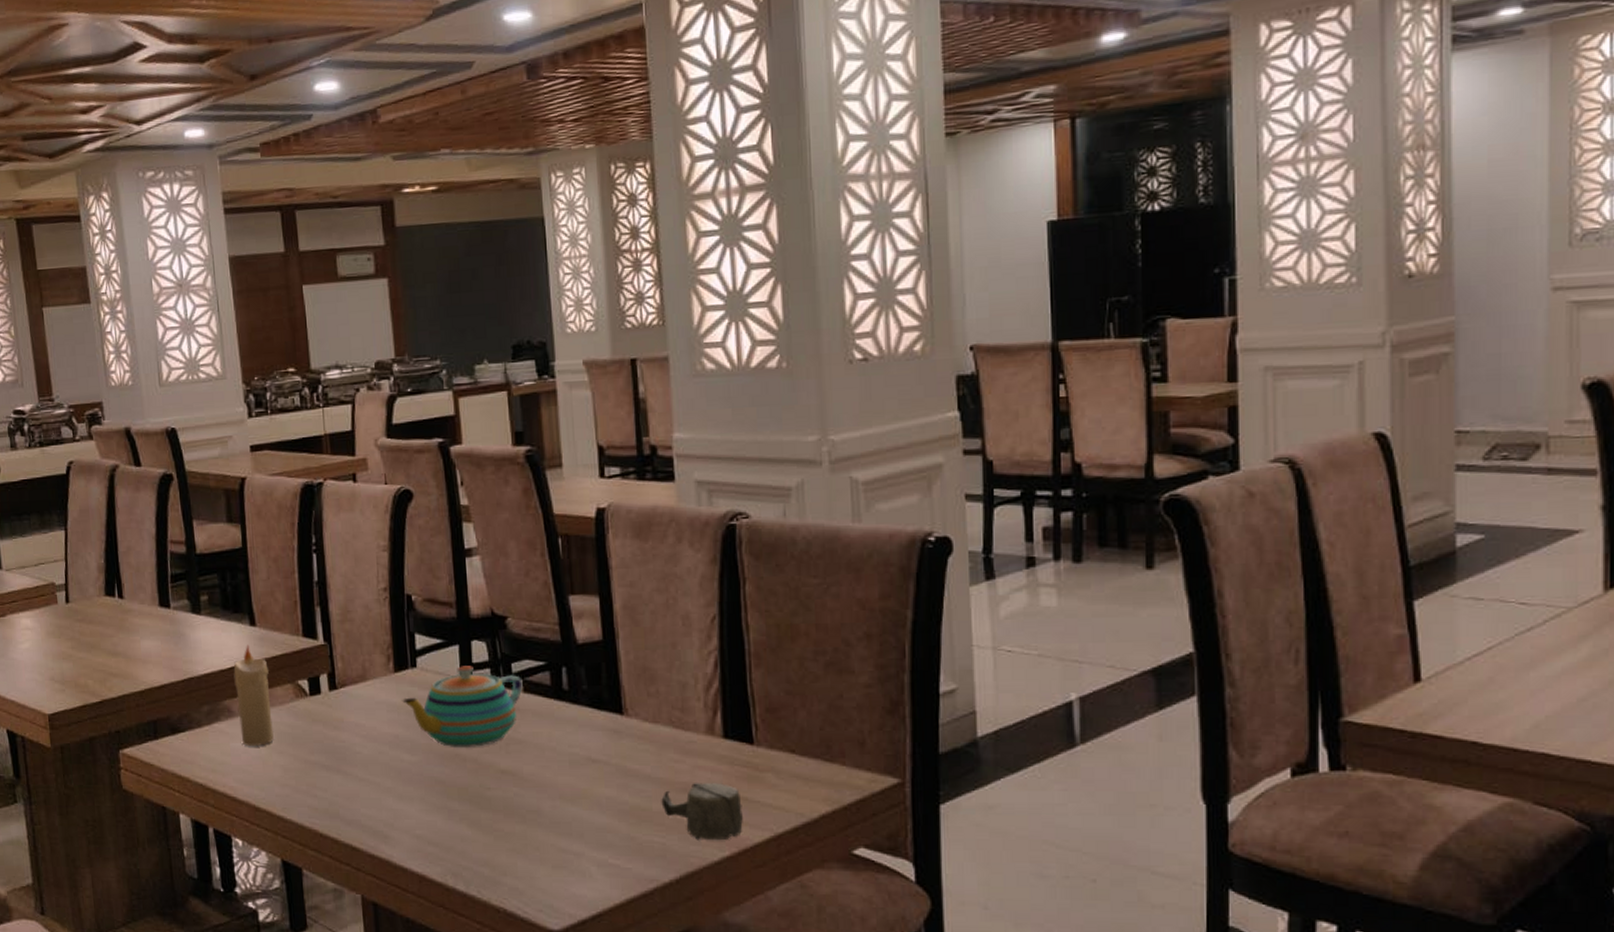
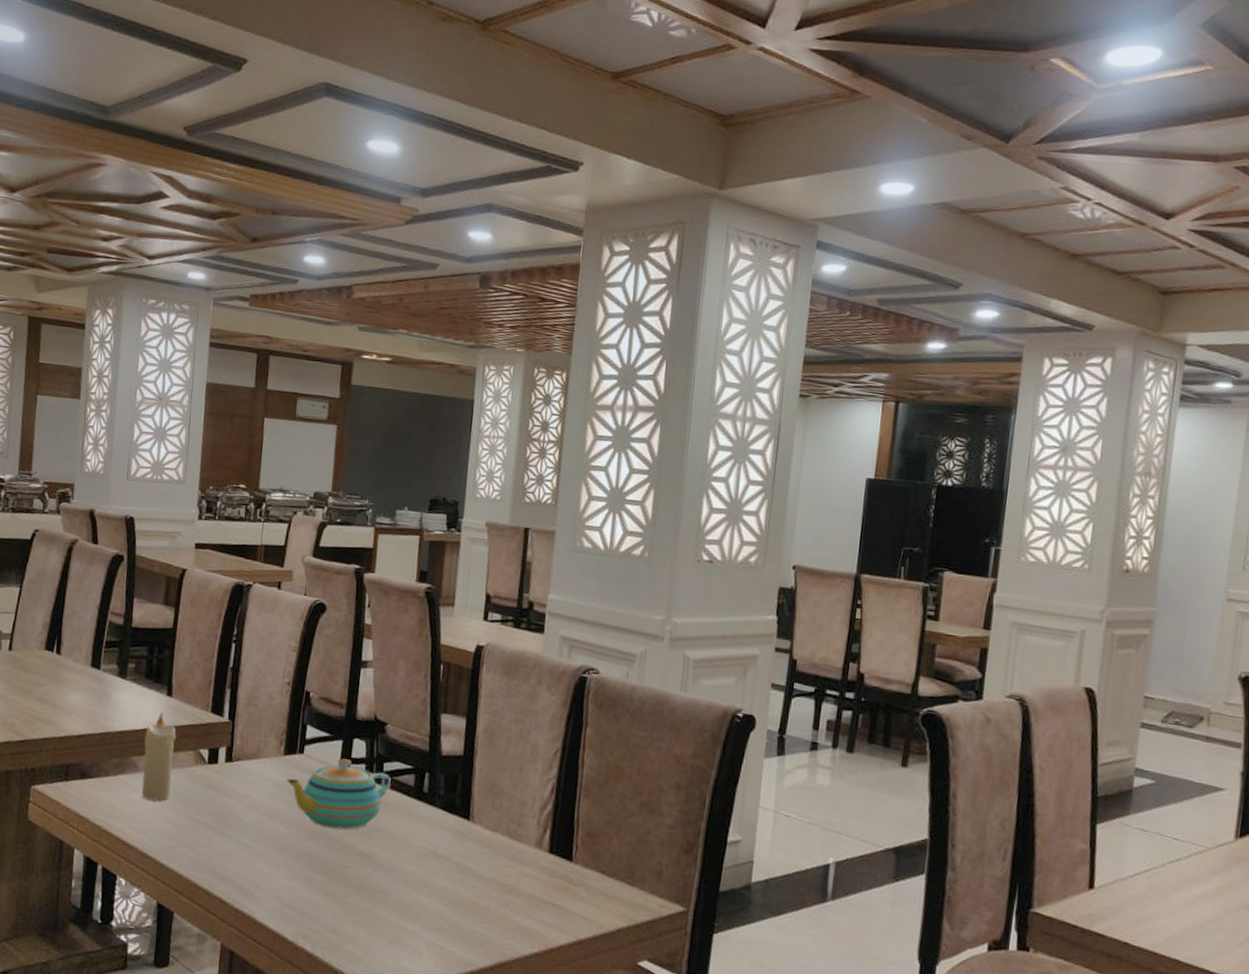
cup: present [661,783,743,840] -> none [488,887,555,938]

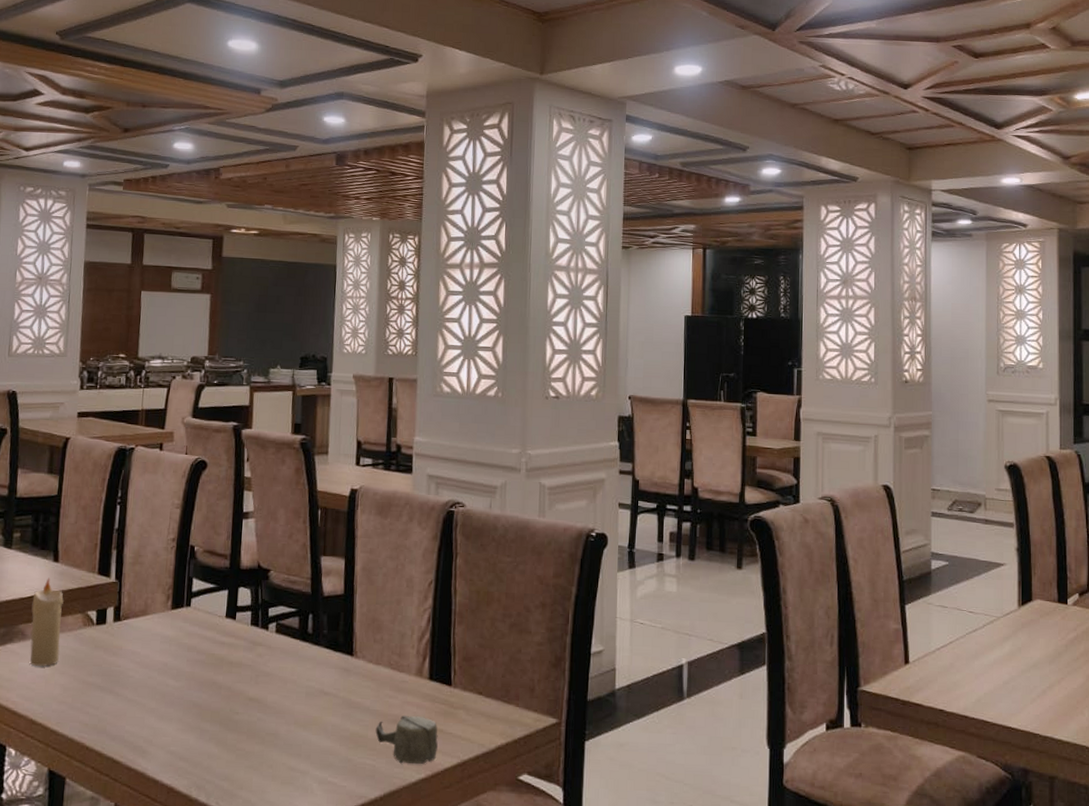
teapot: present [286,758,391,830] -> none [174,608,276,677]
cup: none [488,887,555,938] -> present [375,716,438,764]

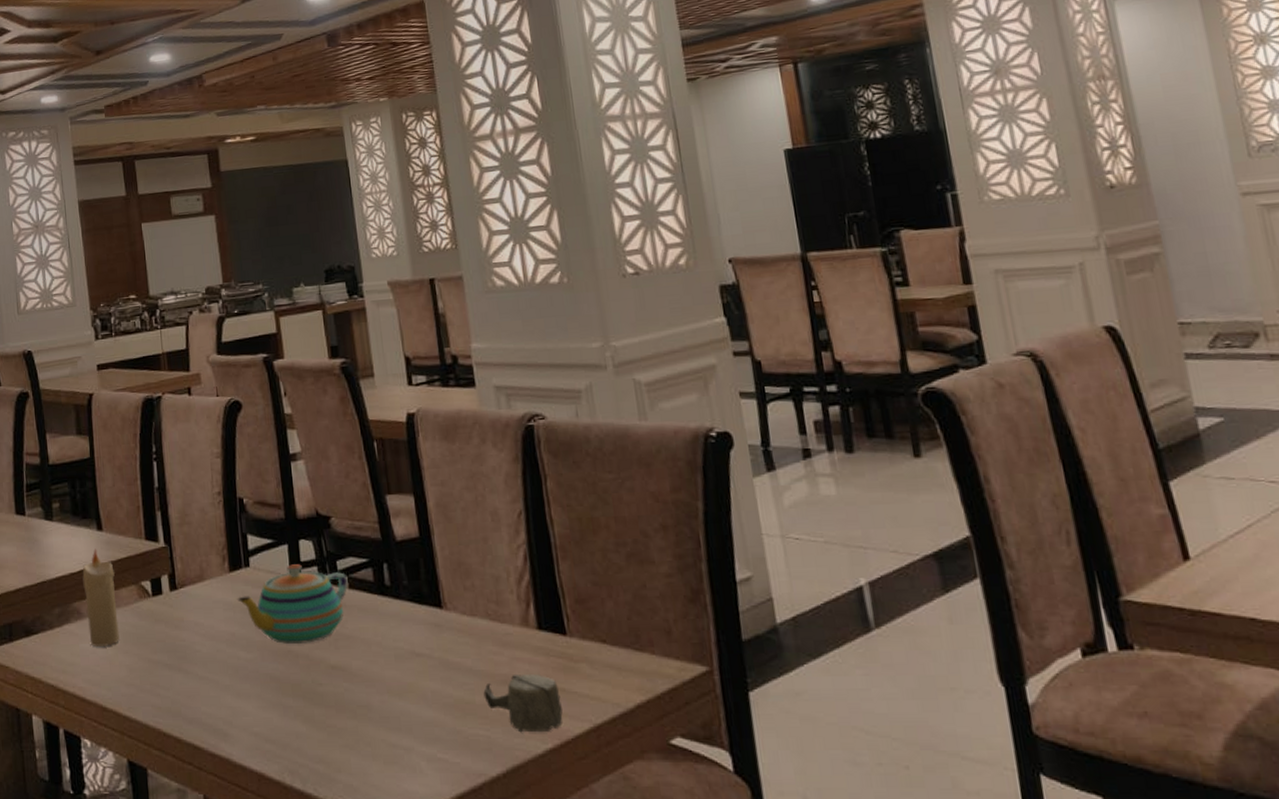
teapot: none [174,608,276,677] -> present [237,564,348,644]

